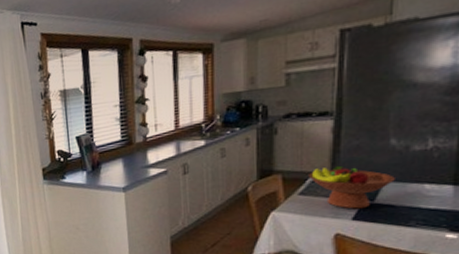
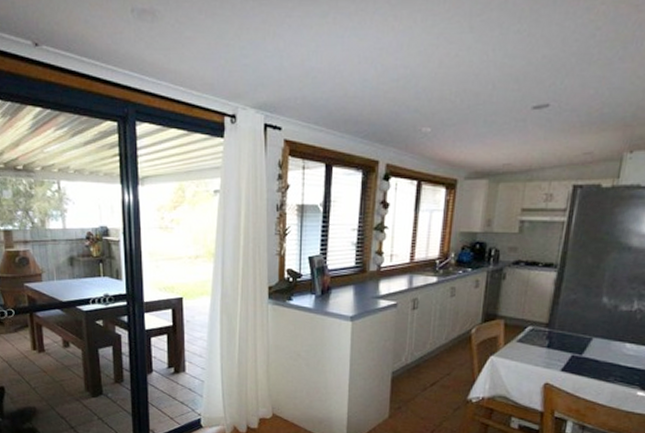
fruit bowl: present [309,165,395,209] -> none [529,317,602,361]

